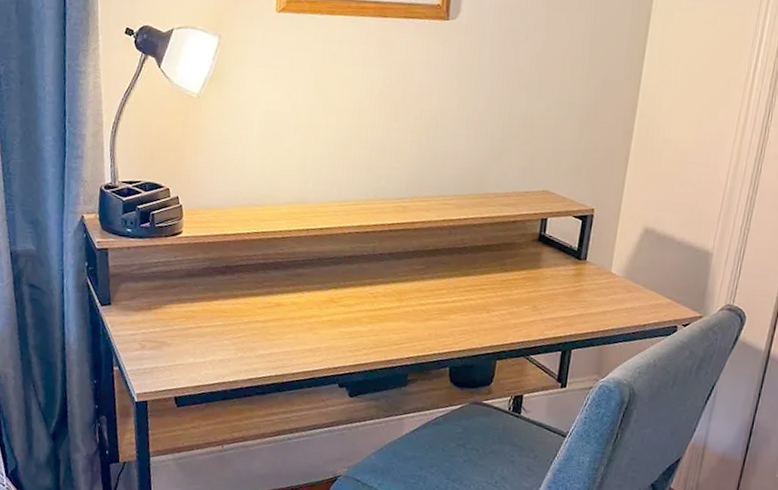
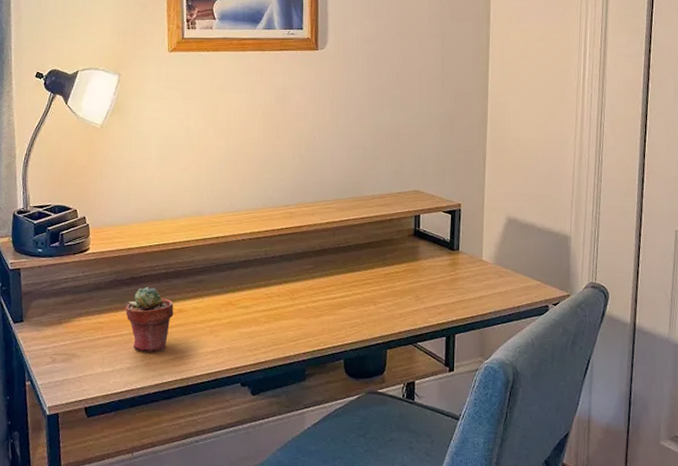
potted succulent: none [219,277,271,346] -> present [126,287,174,352]

